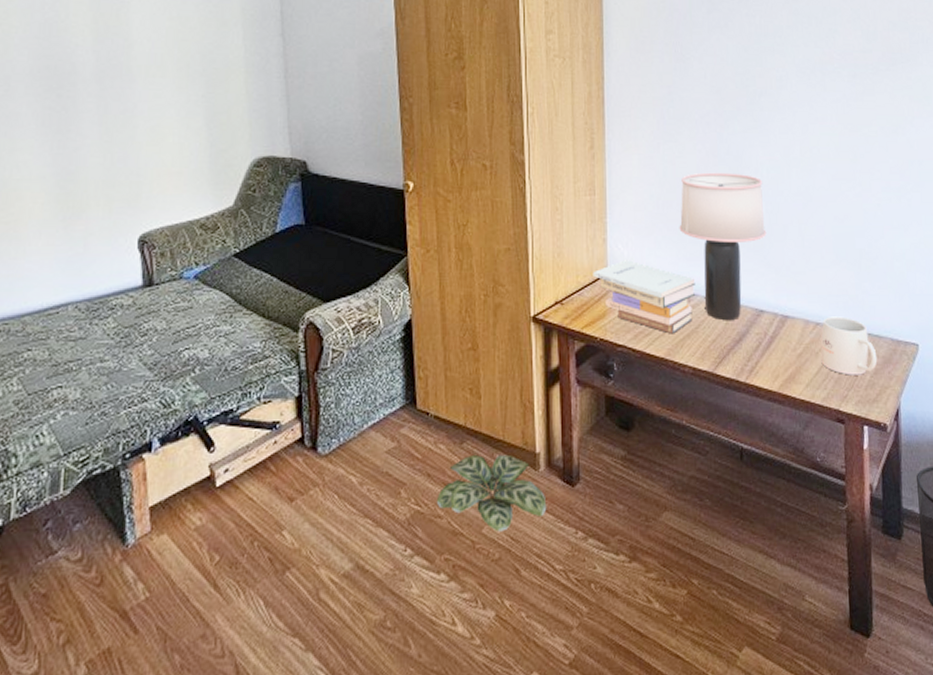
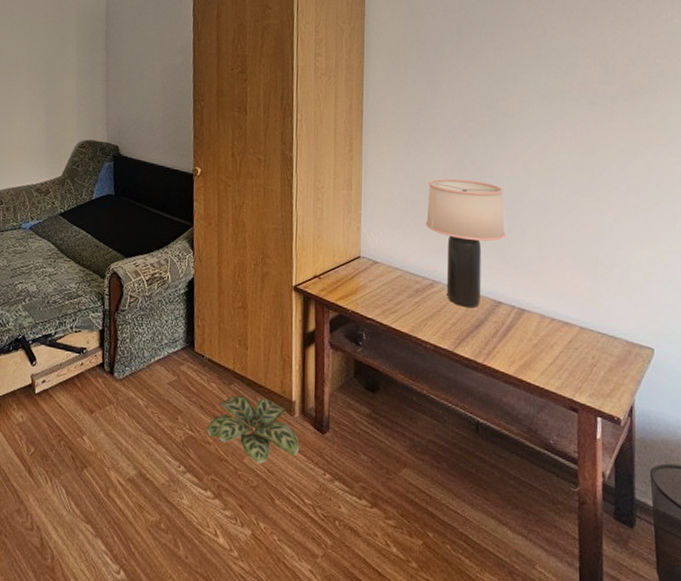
books: present [593,260,696,334] -> none [347,246,439,314]
mug: present [820,316,877,376] -> none [555,314,612,371]

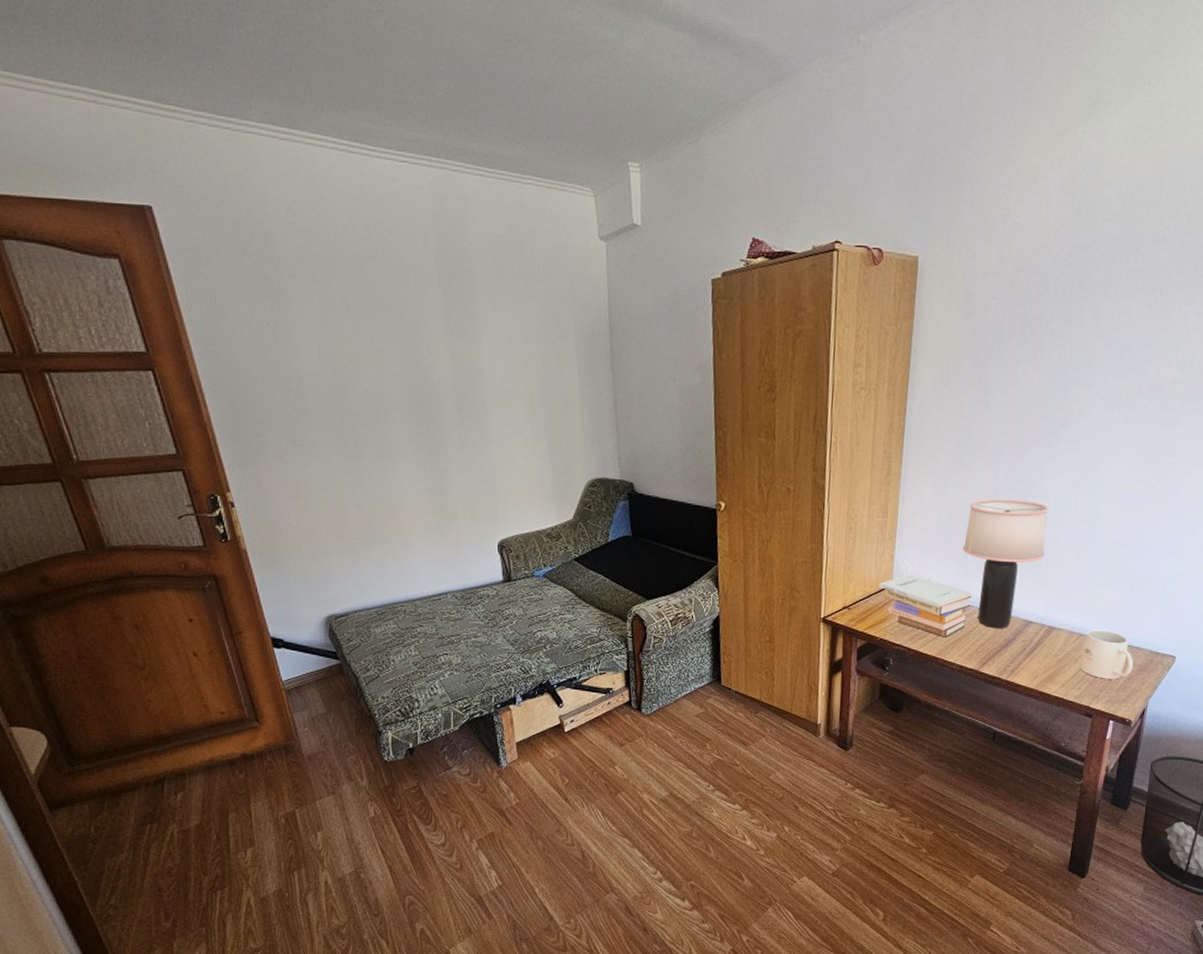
plant: present [206,395,300,464] -> none [734,721,824,779]
books: none [347,246,439,314] -> present [878,574,972,638]
mug: none [555,314,612,371] -> present [1079,629,1134,680]

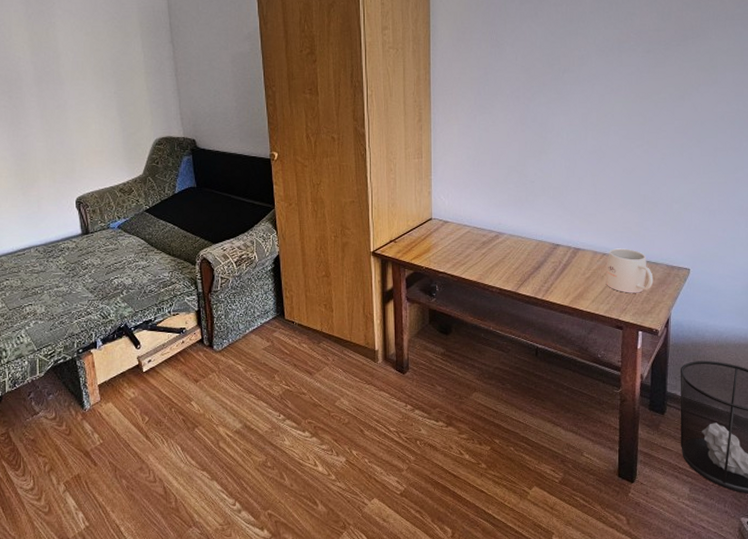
books: present [878,574,972,638] -> none [420,208,503,263]
table lamp: present [962,499,1049,628] -> none [491,137,564,252]

